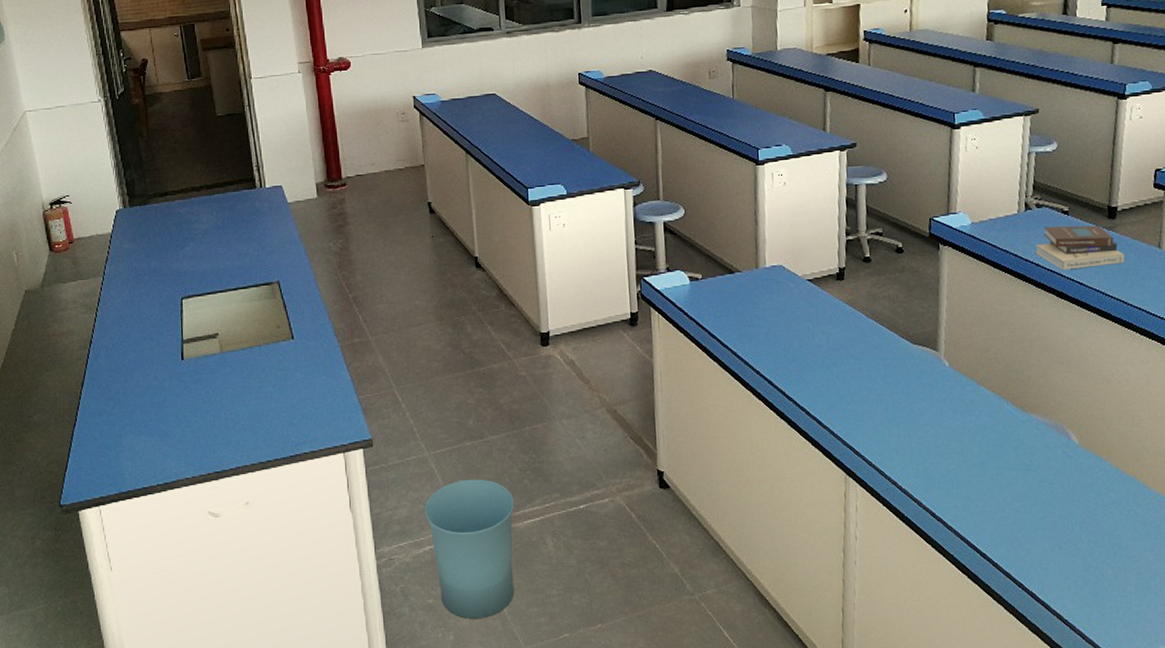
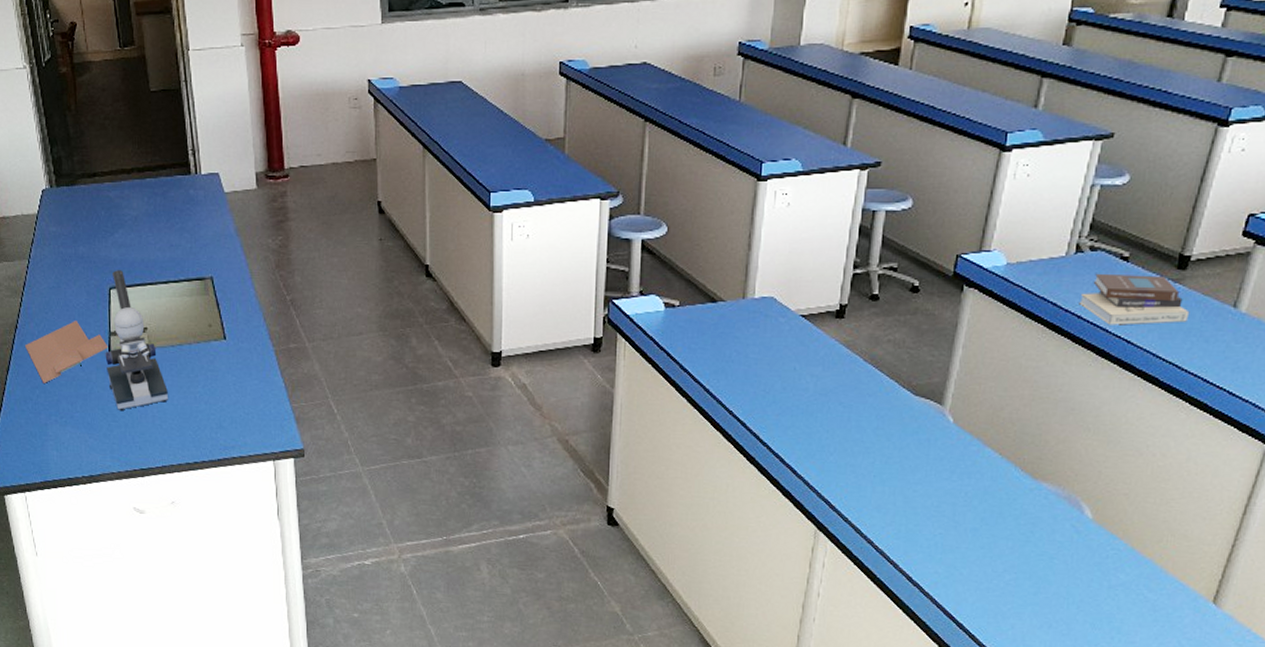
papers: none [100,332,181,395] -> present [25,321,109,383]
microscope: none [178,280,240,415] -> present [105,270,168,410]
waste bin: present [424,479,515,619] -> none [355,498,450,637]

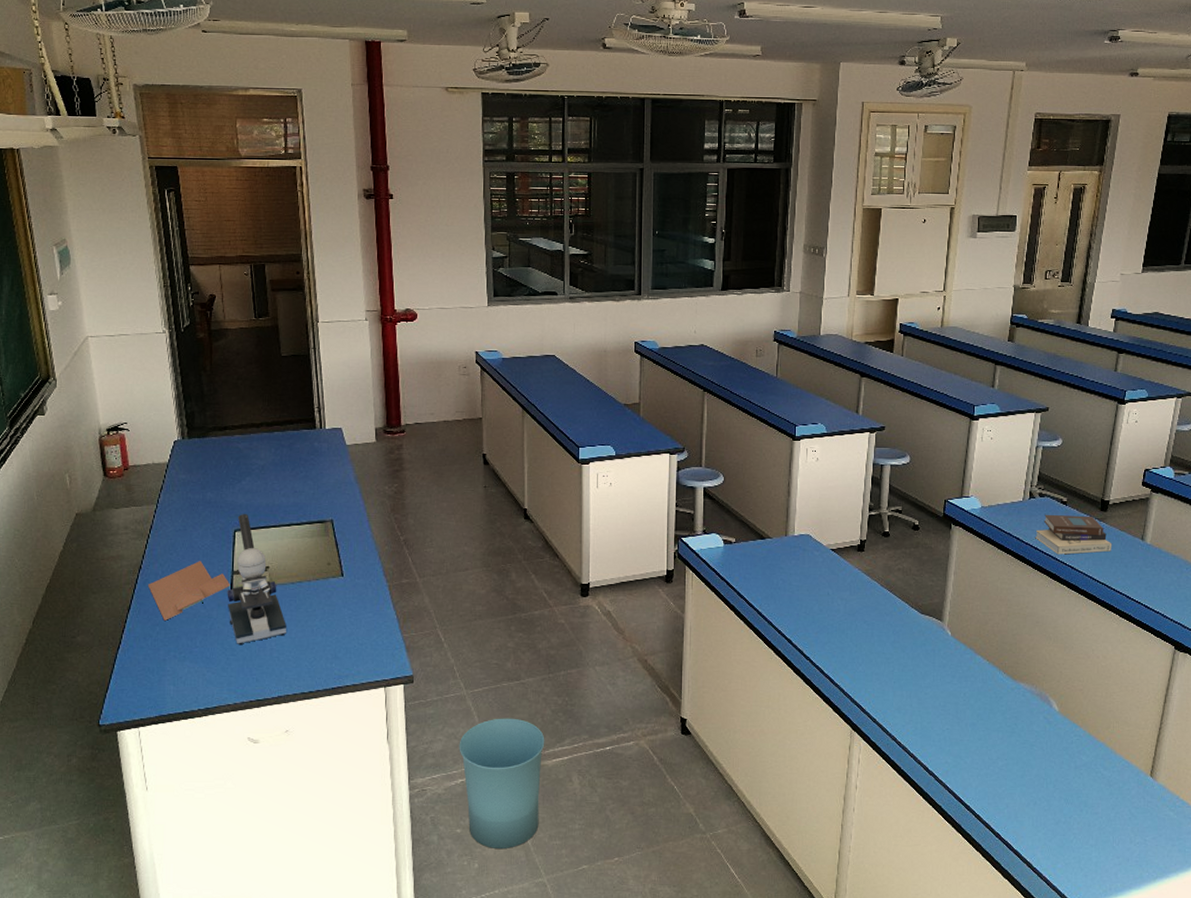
waste bin: none [355,498,450,637] -> present [459,718,545,848]

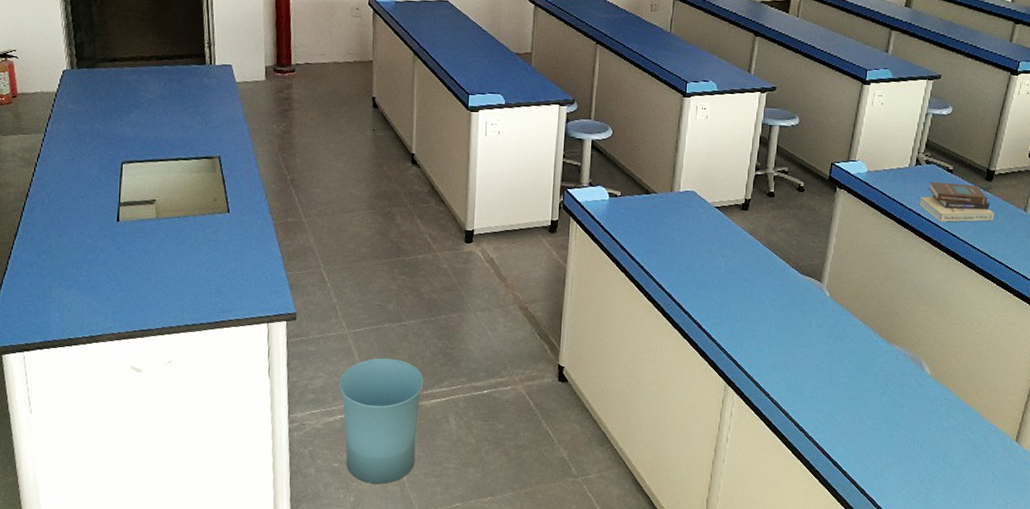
papers: present [148,561,231,621] -> none [35,191,117,249]
microscope: present [227,514,286,644] -> none [113,146,172,275]

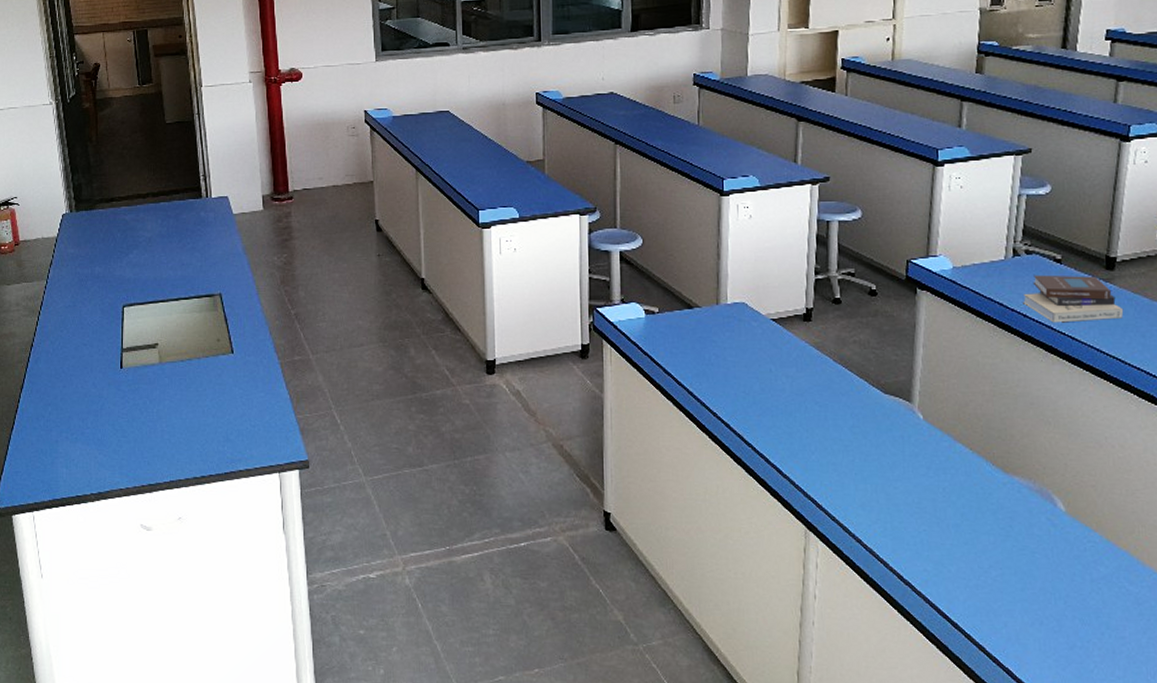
waste bin: present [339,358,424,484] -> none [359,508,452,654]

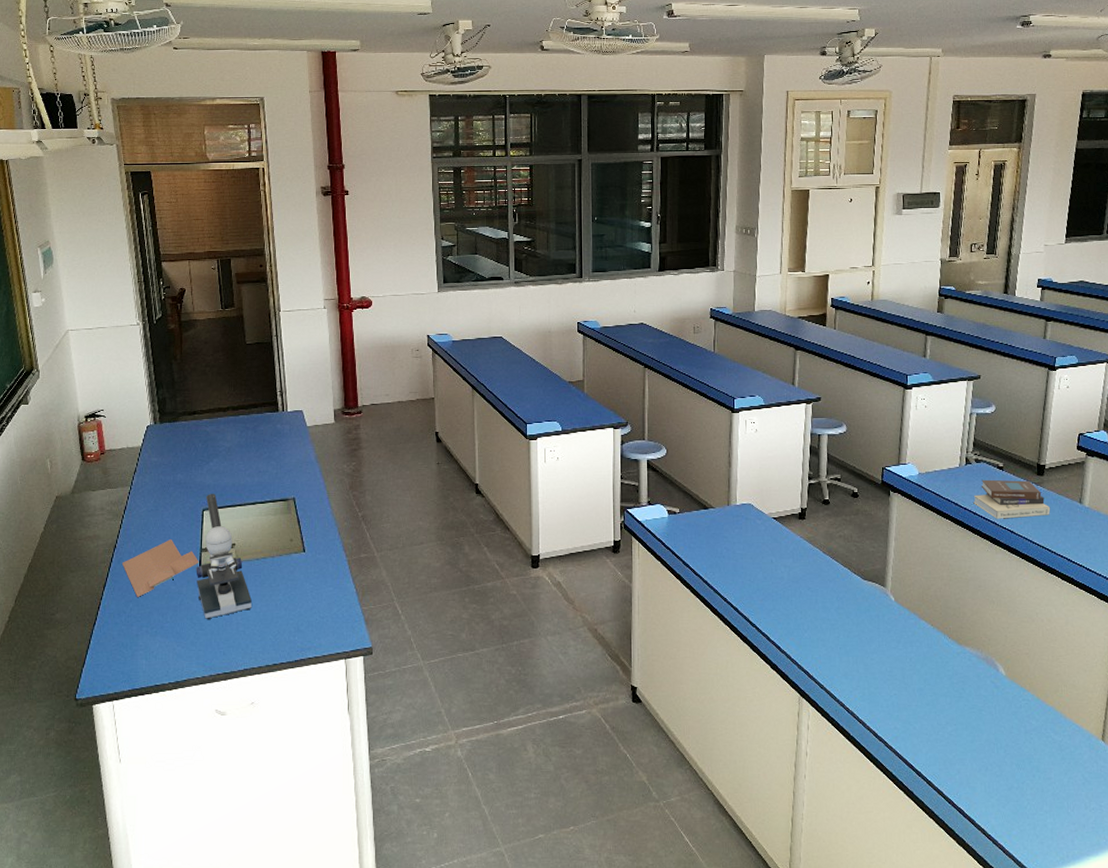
papers: none [40,338,120,400] -> present [122,539,199,597]
microscope: none [117,289,177,425] -> present [196,494,252,619]

